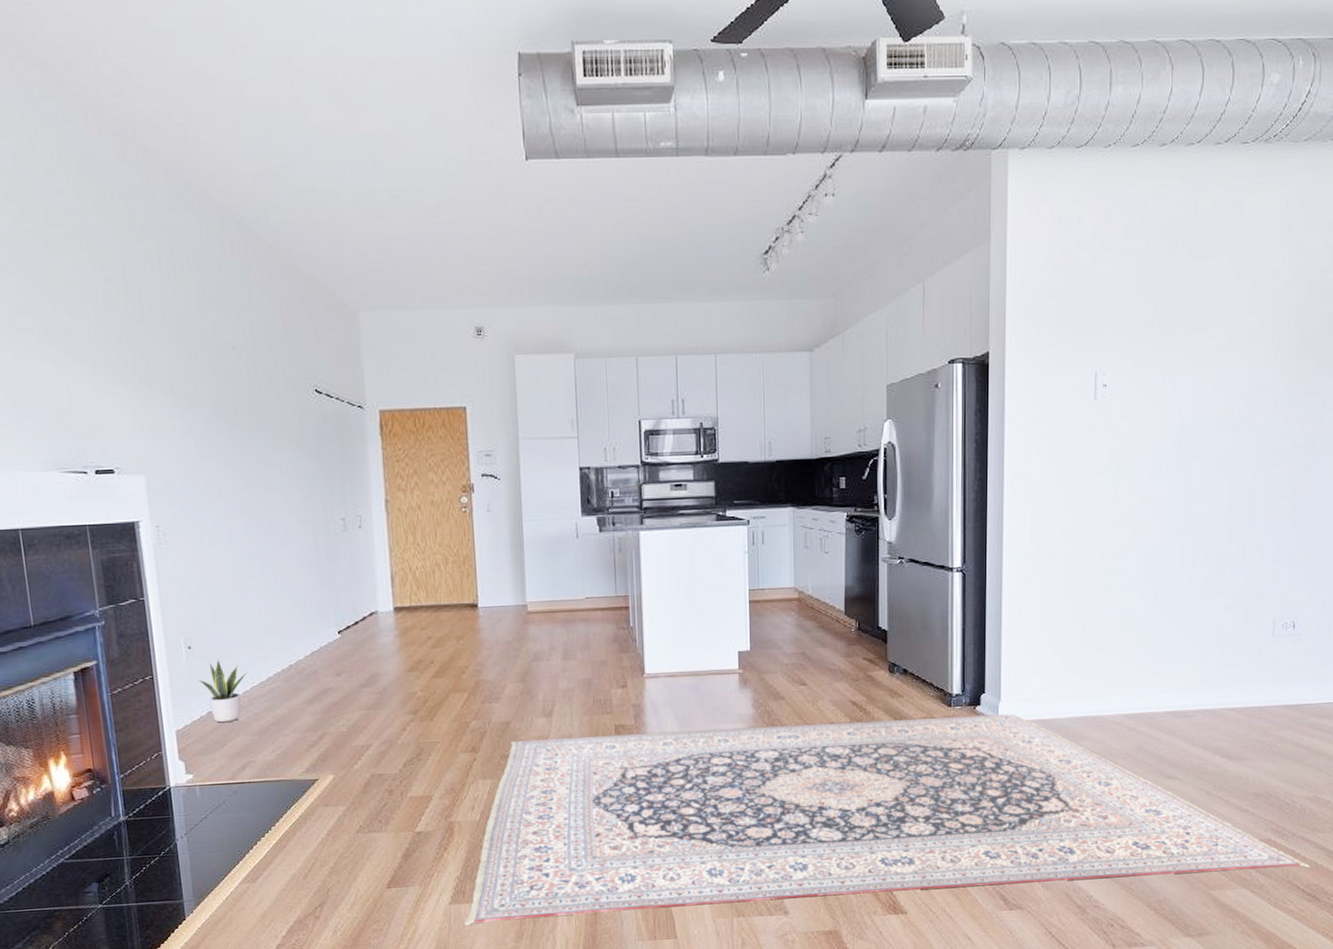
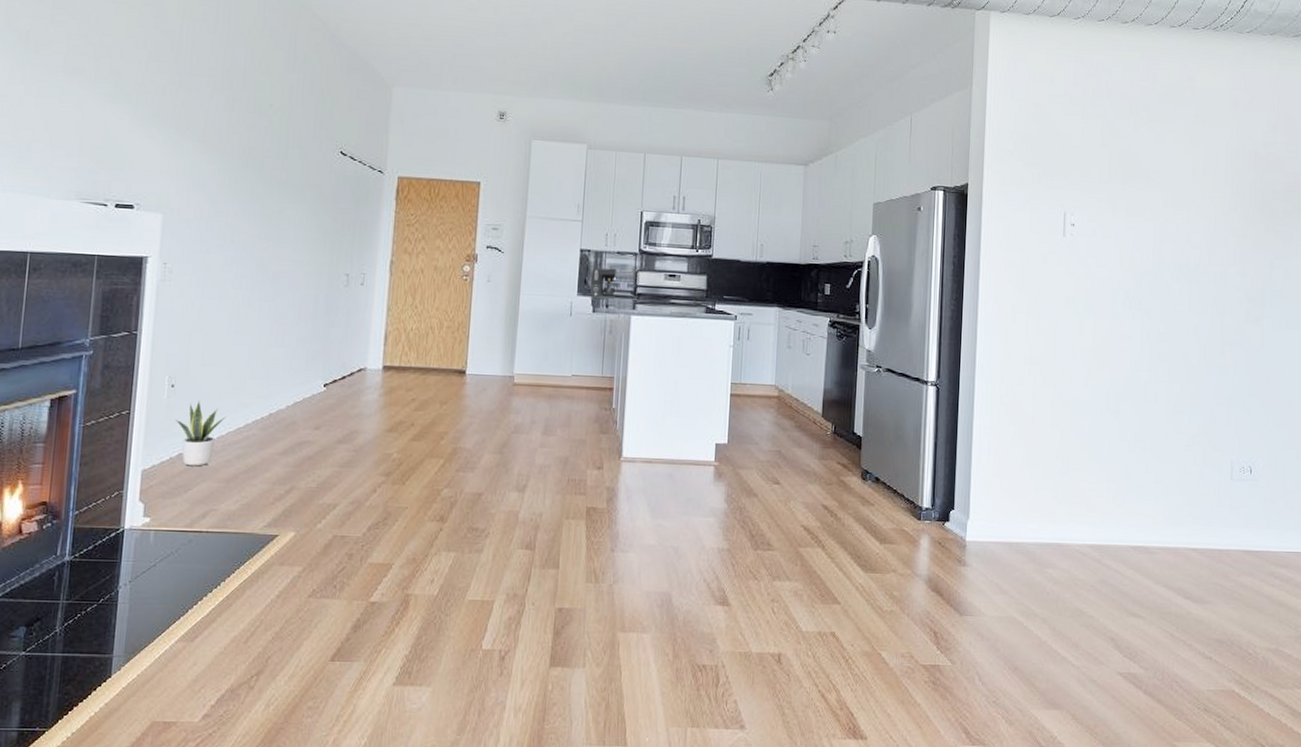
area rug: present [464,714,1310,926] -> none [406,513,1274,725]
coffee maker: none [593,484,624,518] -> present [589,268,619,300]

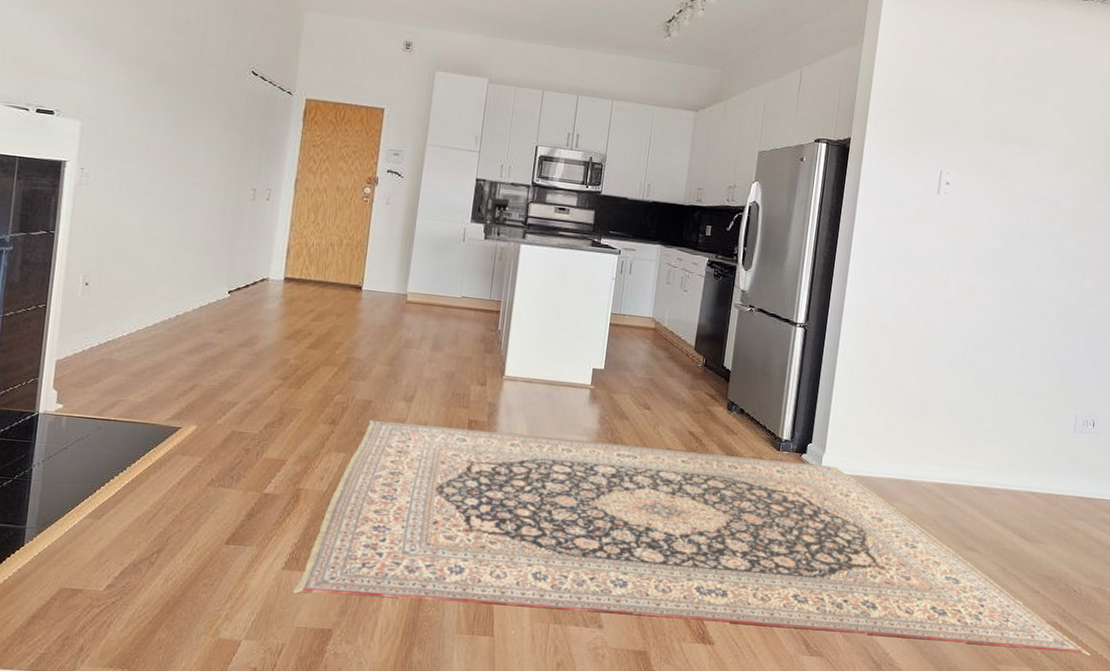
potted plant: present [176,400,226,467] -> none [89,298,136,360]
area rug: none [406,513,1274,725] -> present [293,419,1091,656]

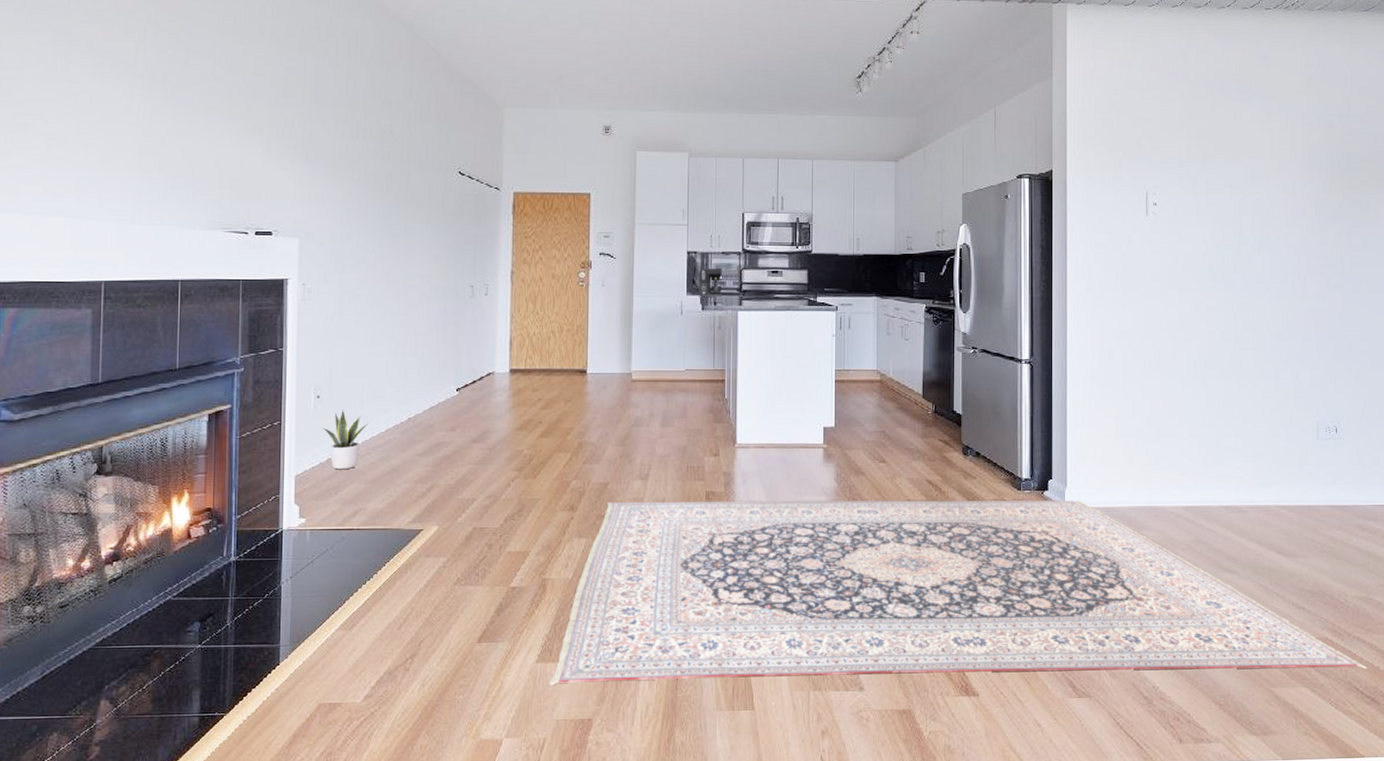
potted plant: none [89,298,136,360] -> present [323,409,368,470]

